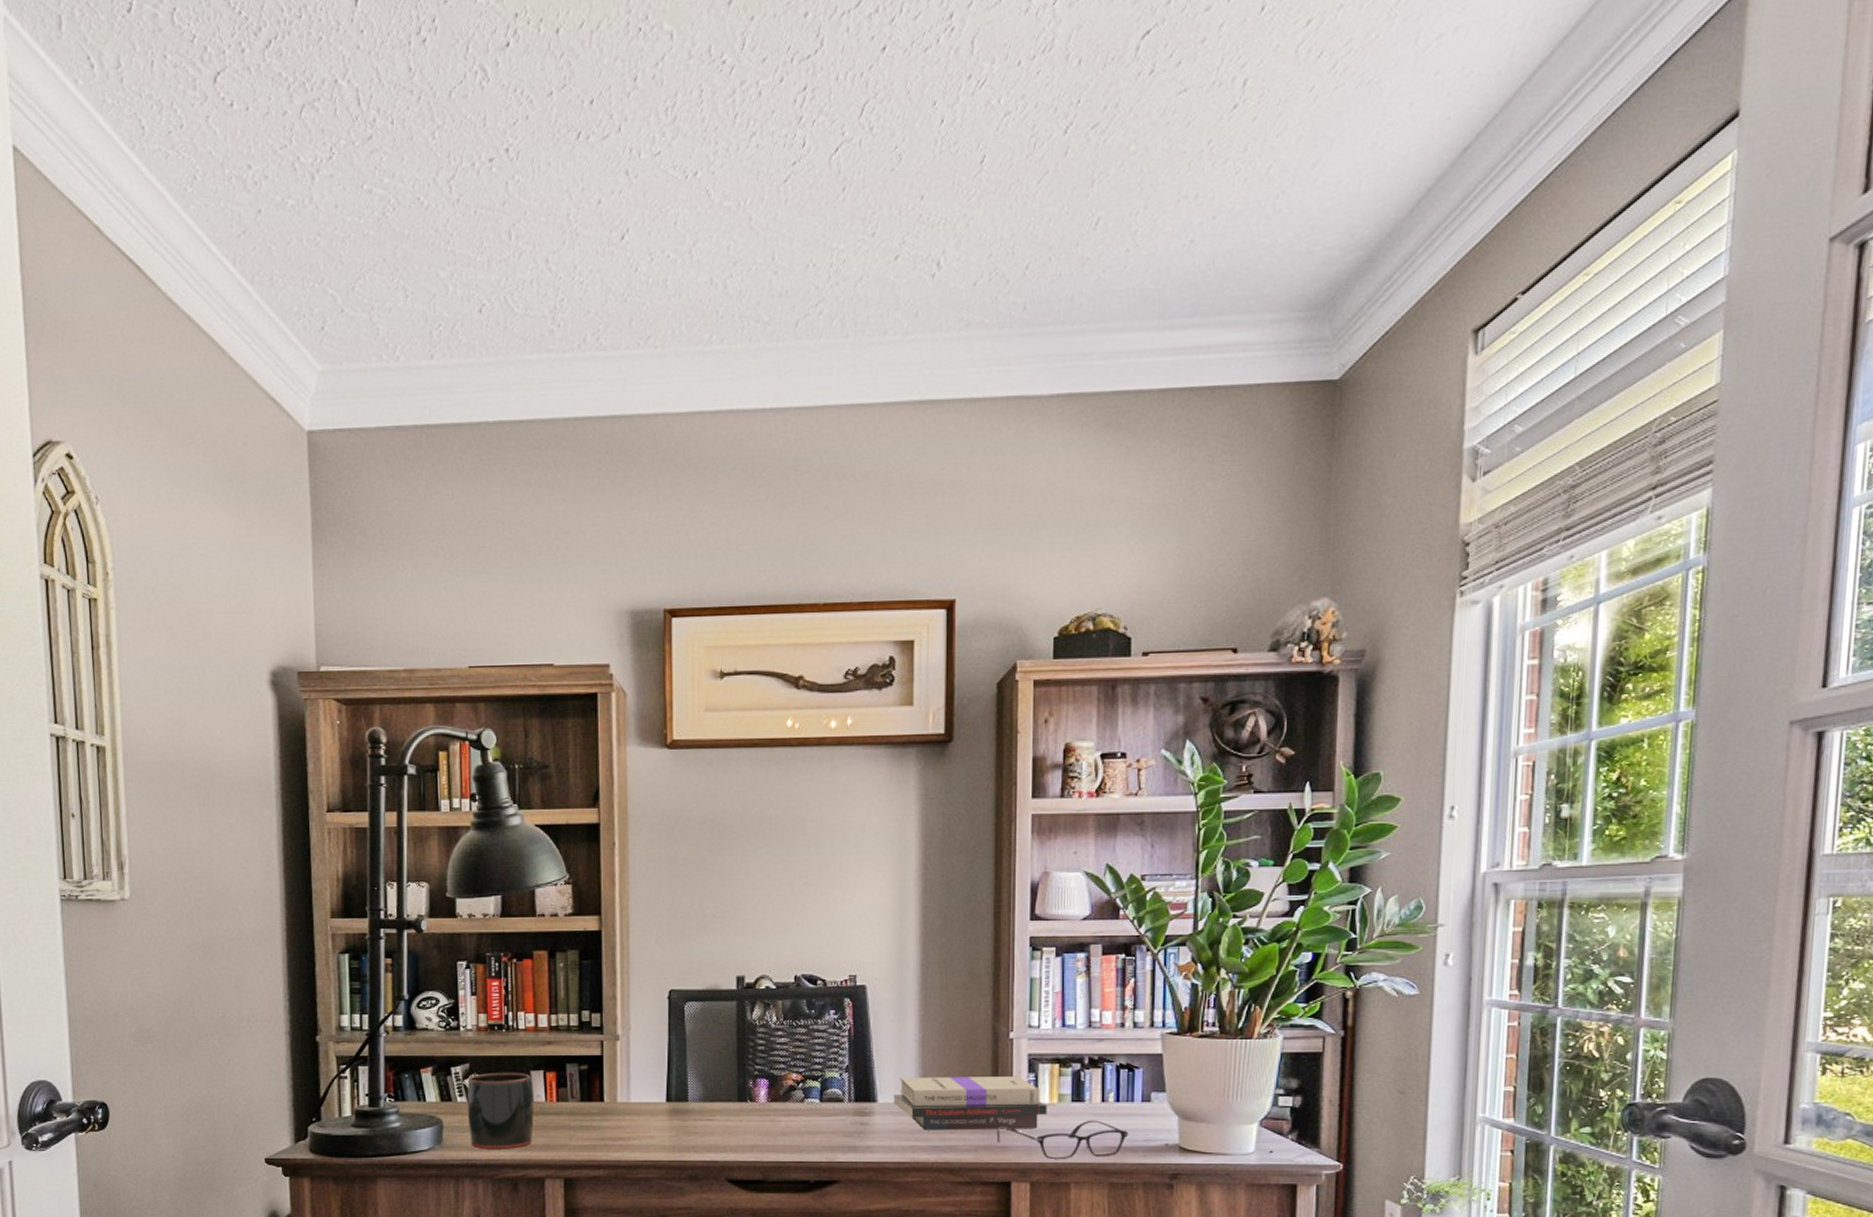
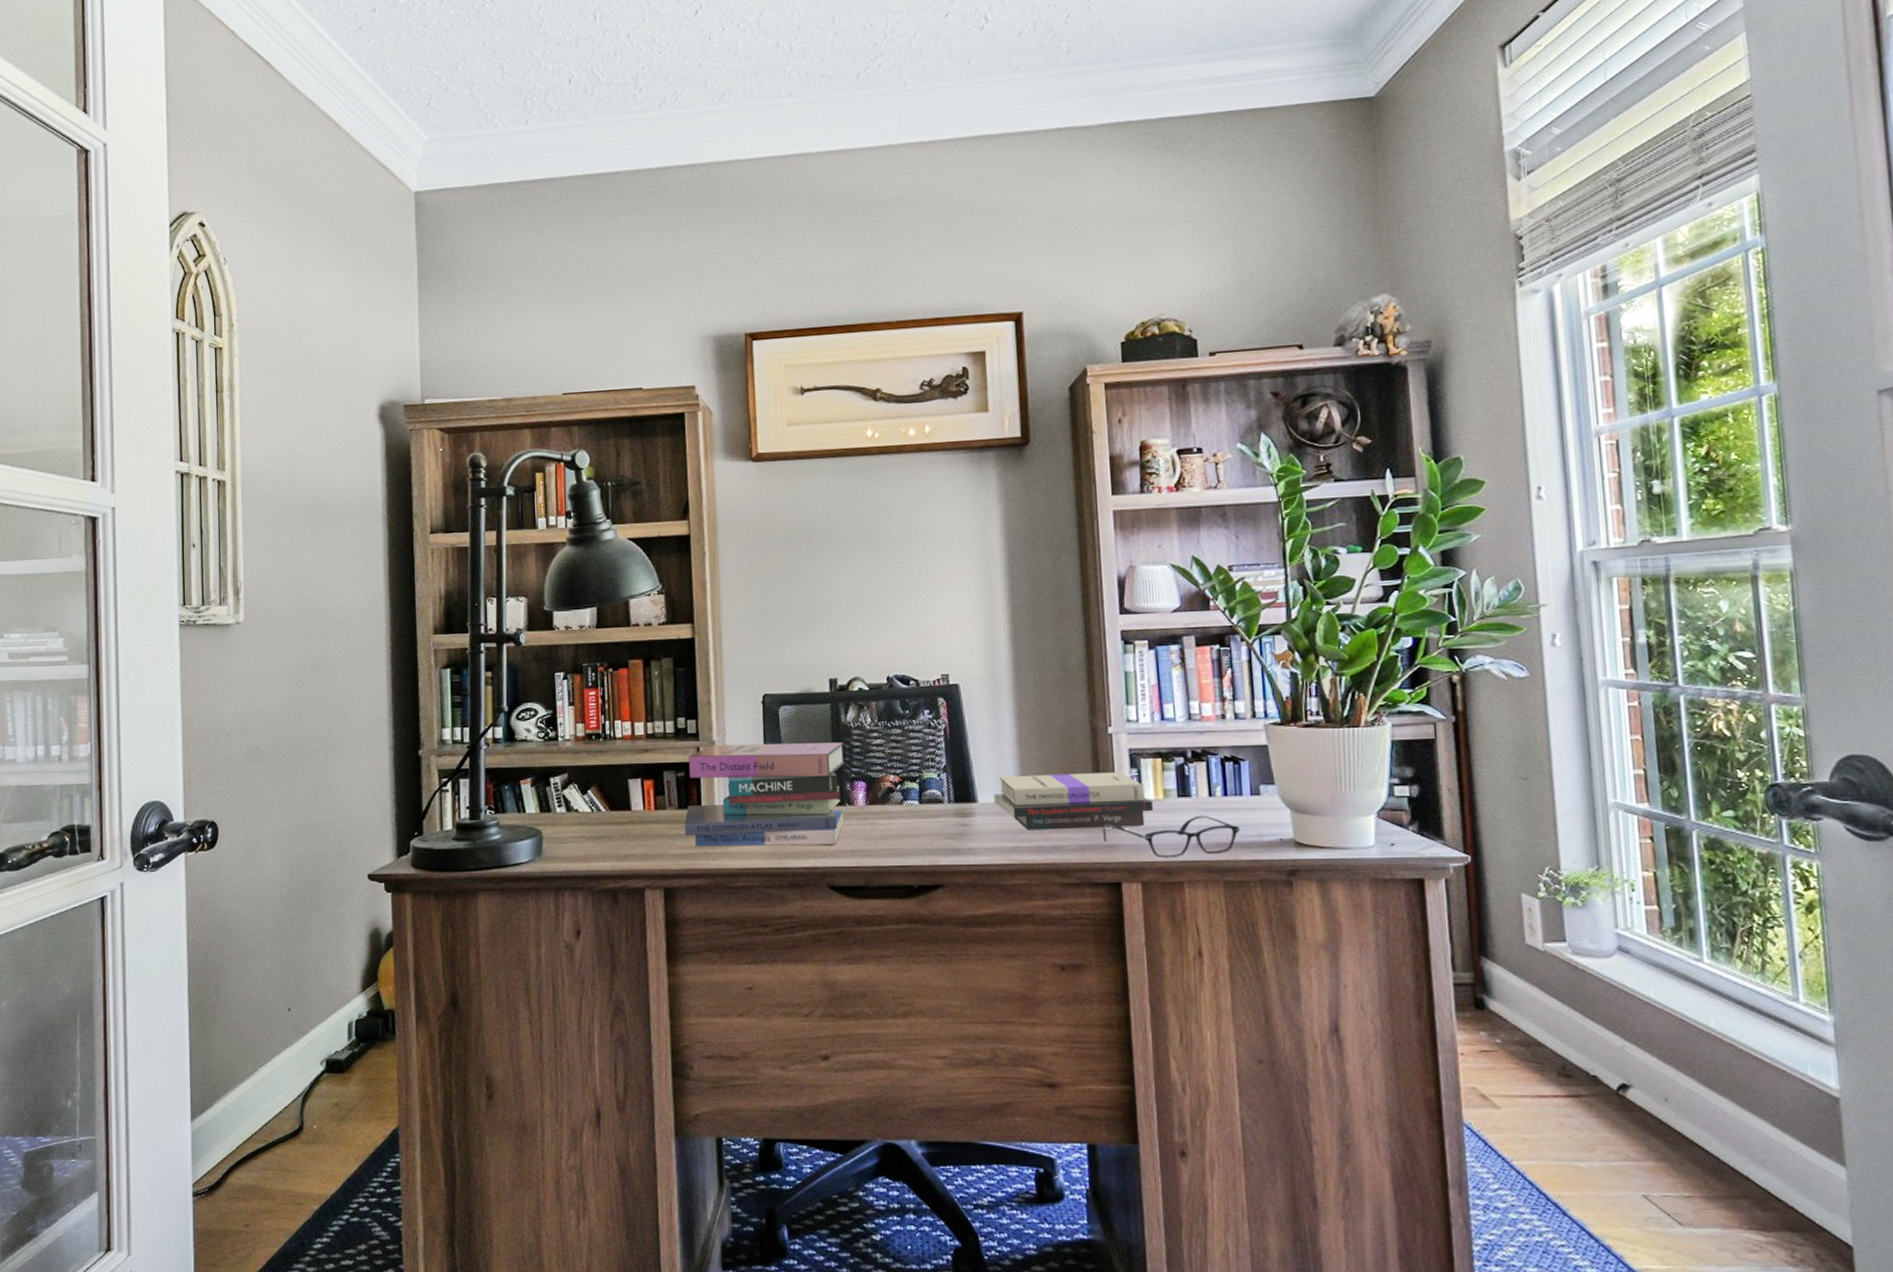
mug: present [466,1073,534,1149] -> none [565,782,632,860]
books: none [586,1039,749,1139] -> present [684,742,845,847]

